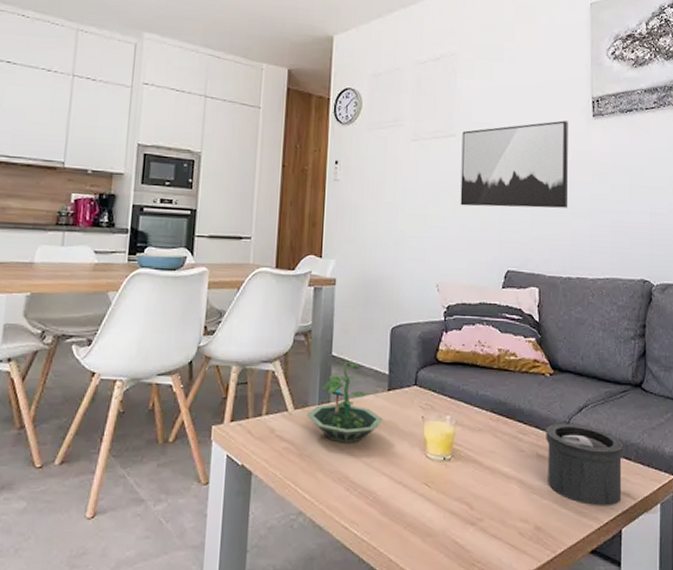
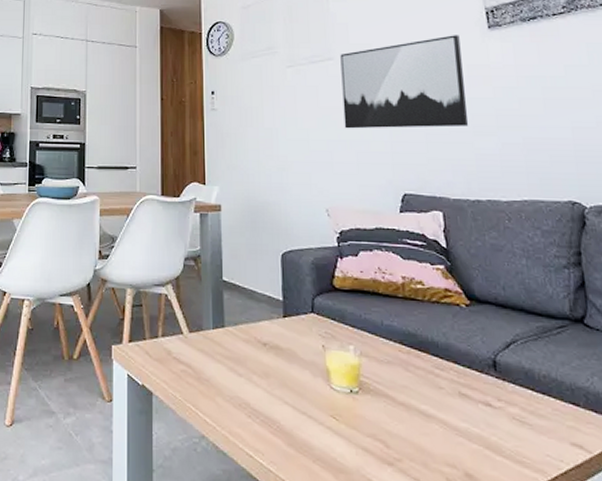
terrarium: present [306,362,383,445] -> none [201,287,281,371]
speaker: present [546,424,624,506] -> none [467,360,573,458]

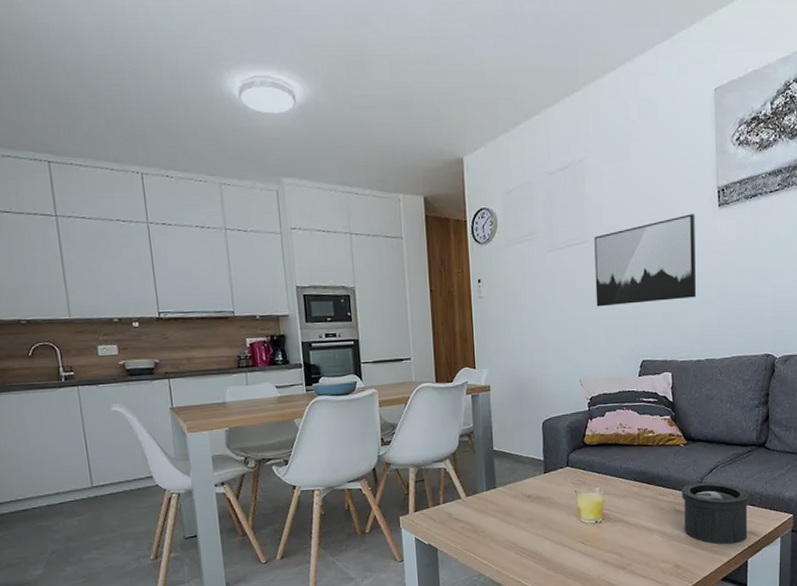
speaker: none [467,360,573,458] -> present [682,482,750,545]

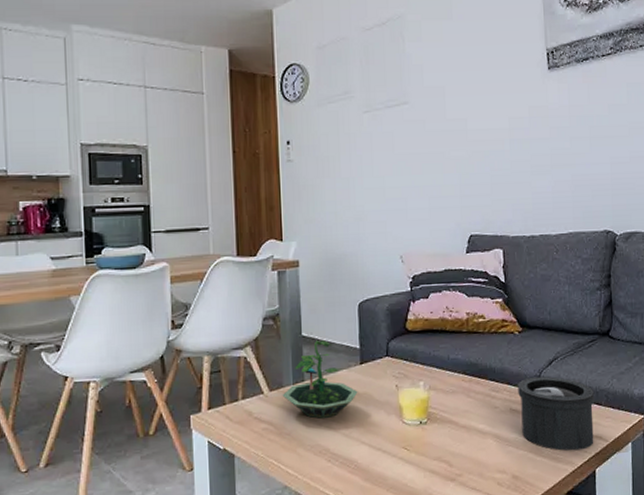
terrarium: none [477,453,542,520] -> present [282,340,358,420]
wall art: present [594,214,697,307] -> none [415,76,528,175]

